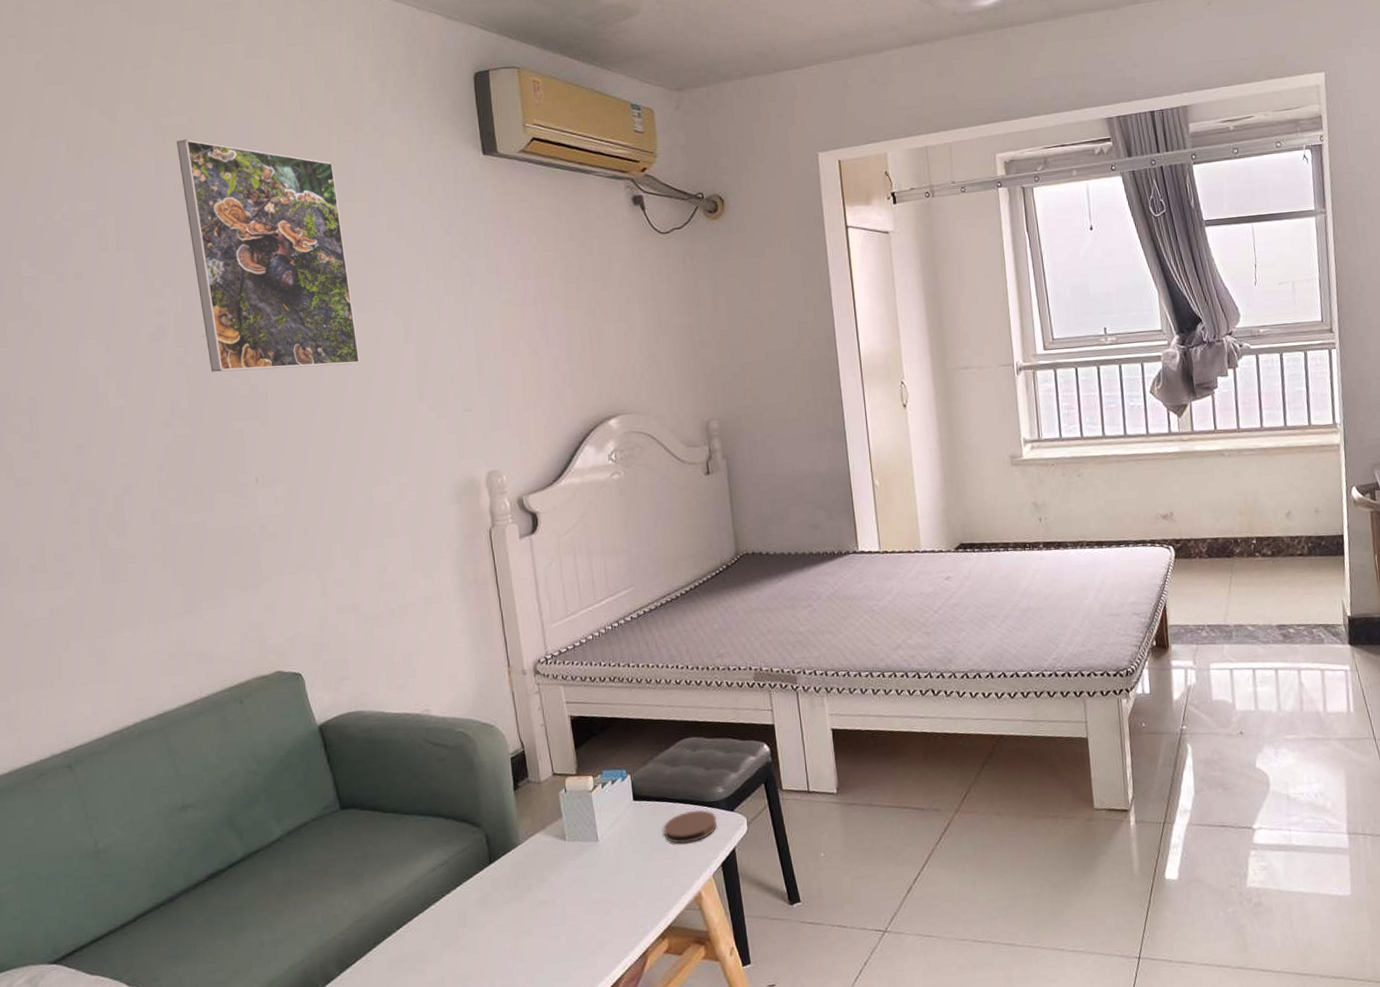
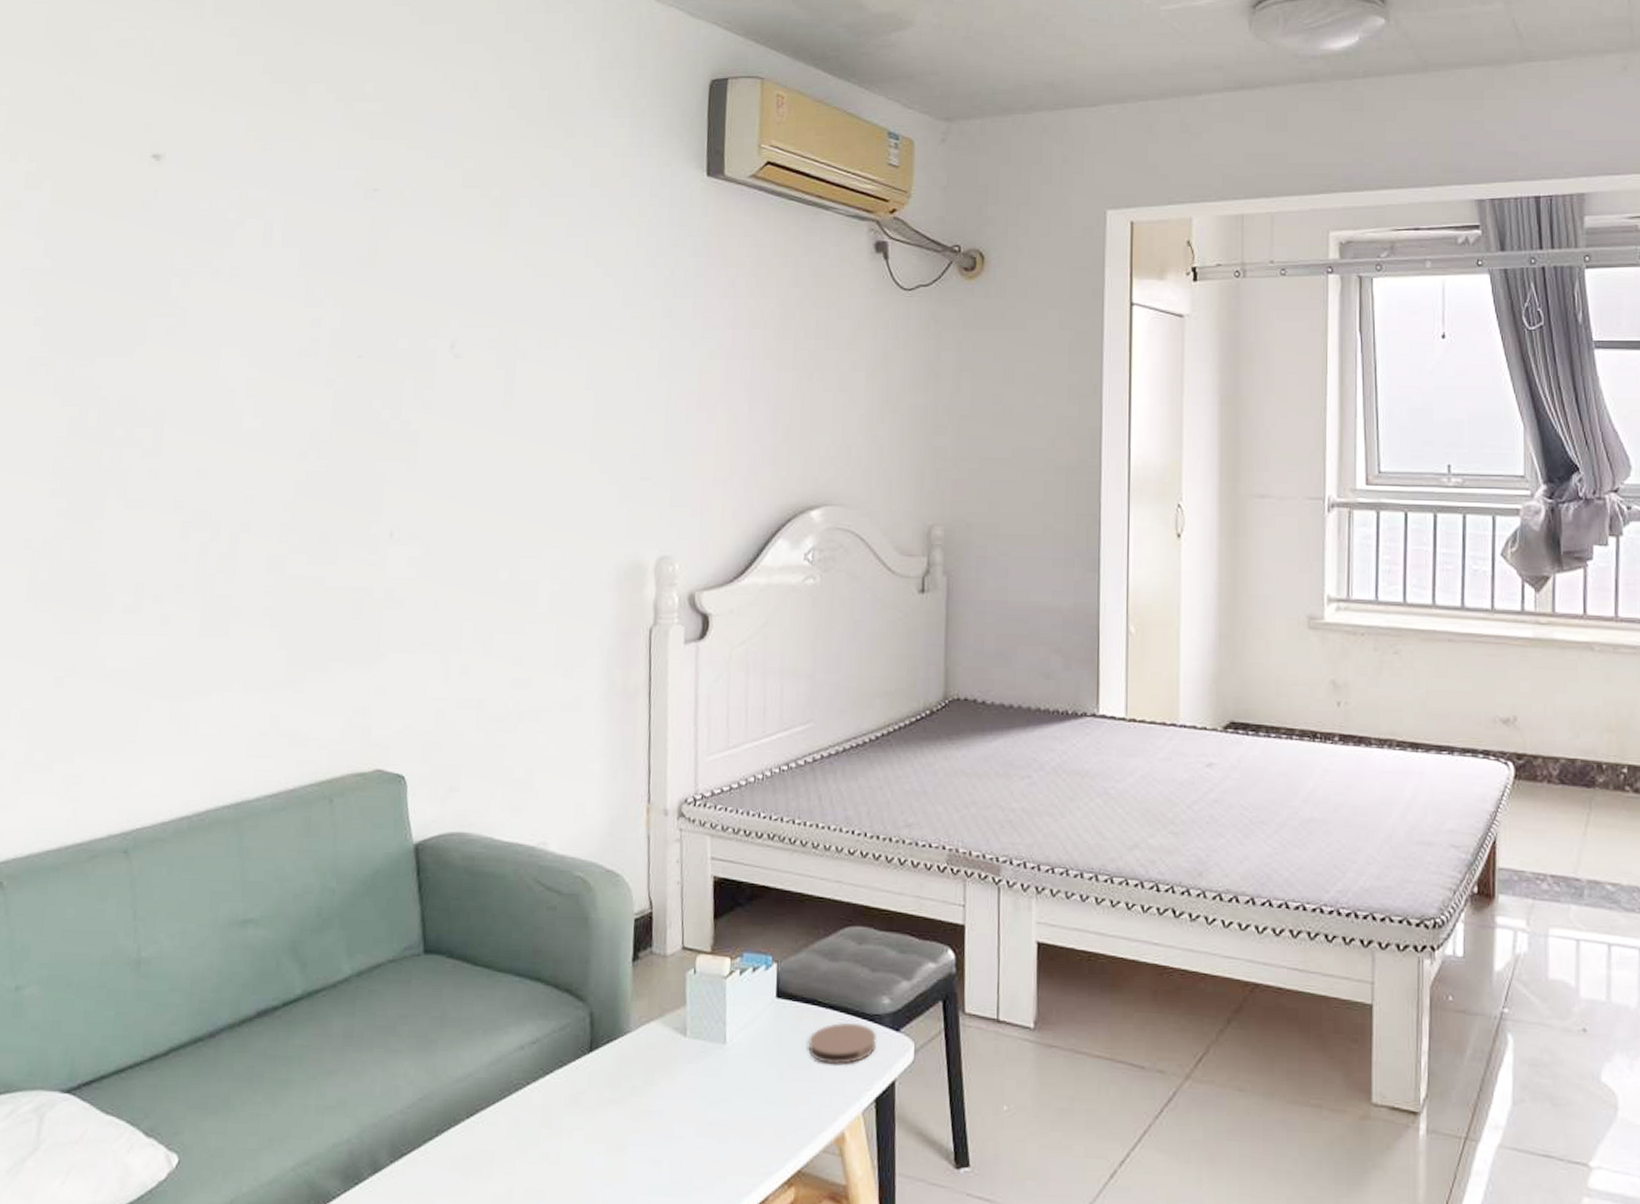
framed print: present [177,139,360,372] -> none [360,128,536,408]

